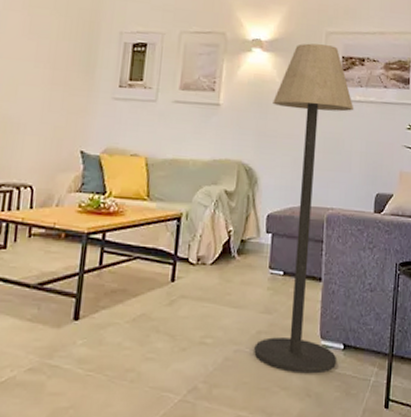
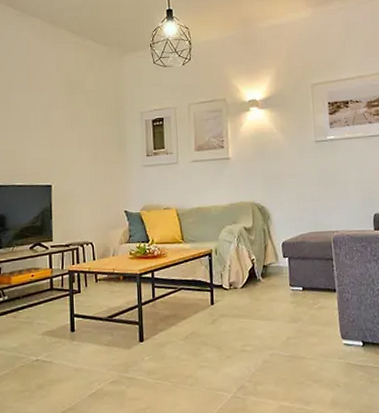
floor lamp: present [254,43,354,374] -> none [273,95,358,369]

